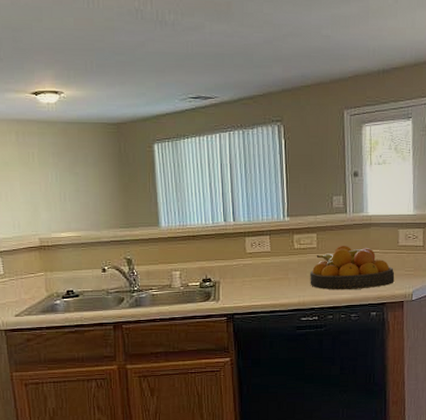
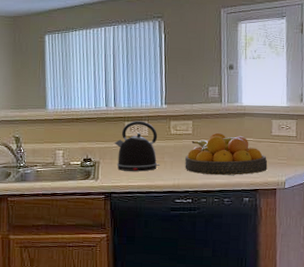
kettle: none [235,236,284,290] -> present [114,121,160,172]

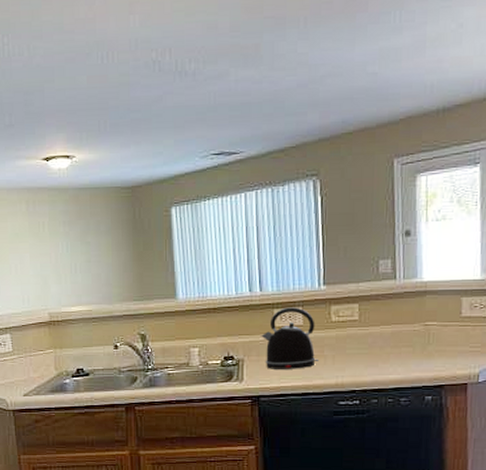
fruit bowl: present [185,132,268,176] -> none [350,316,456,370]

